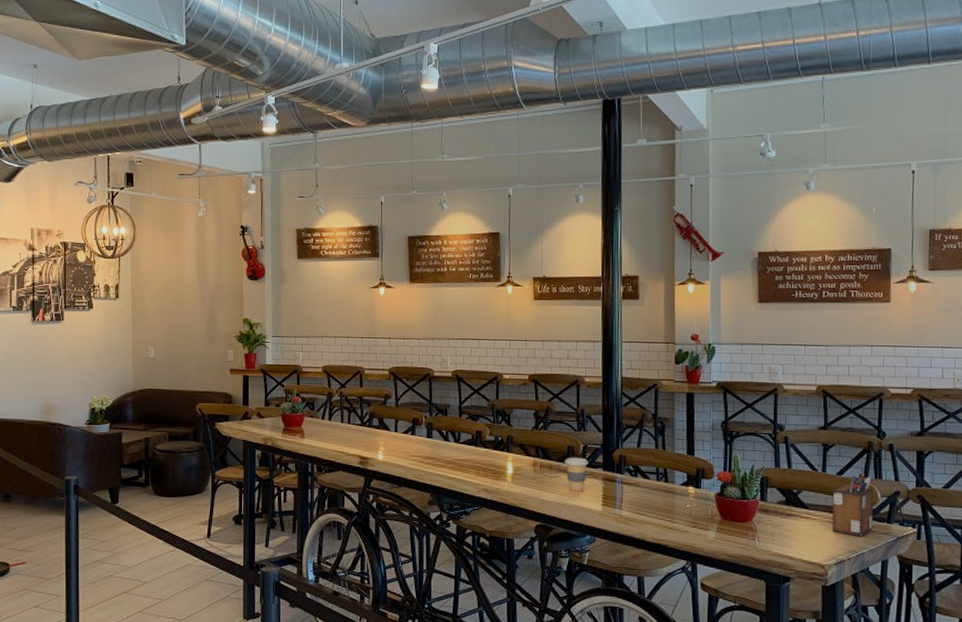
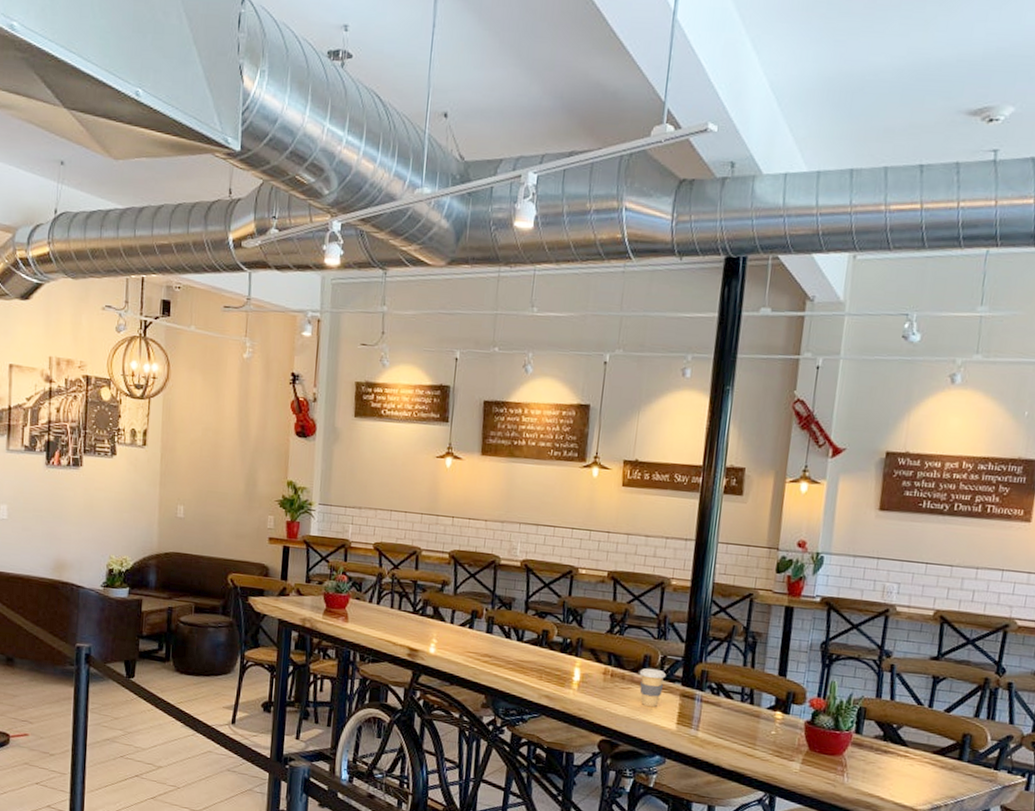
desk organizer: present [832,472,874,536] -> none [931,710,984,782]

